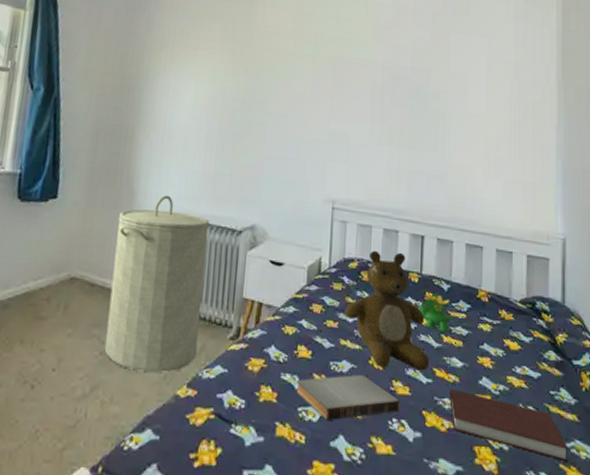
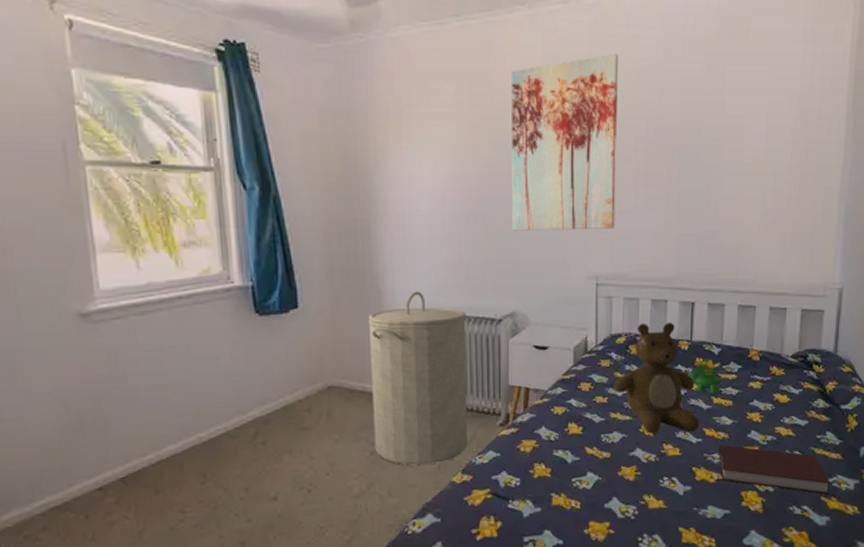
wall art: none [259,14,360,159] -> present [512,54,619,231]
book: present [296,374,400,421] -> none [569,442,671,487]

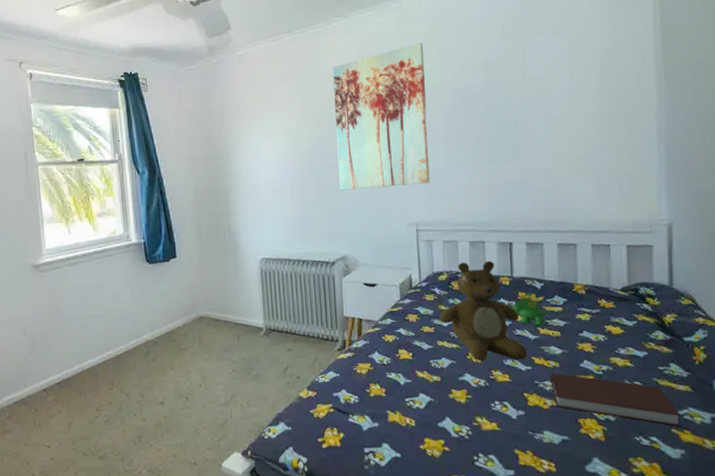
laundry hamper: present [368,291,468,465] -> none [227,242,312,381]

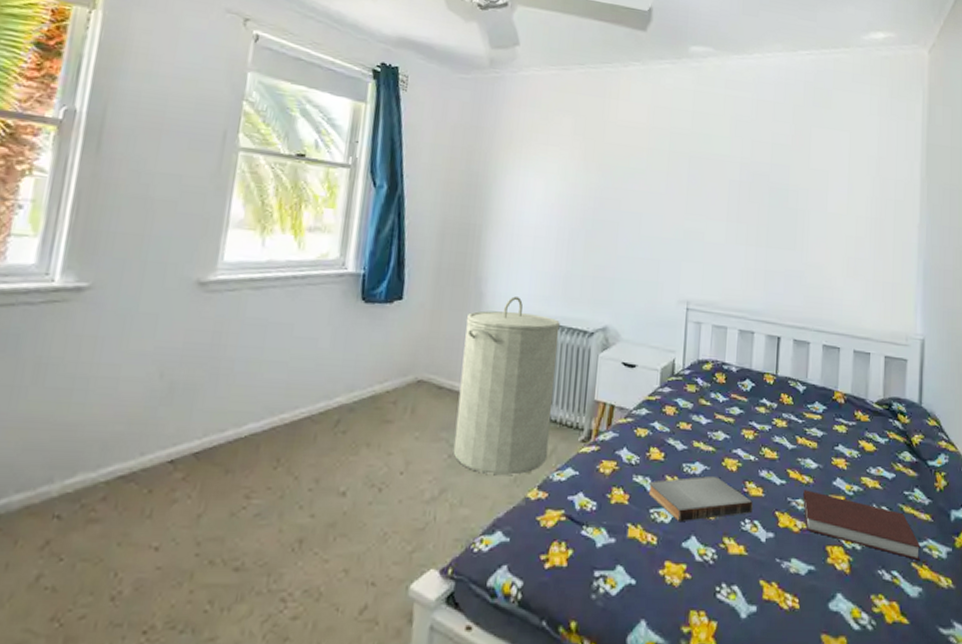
laundry hamper: none [227,242,312,381] -> present [453,296,560,475]
wall art: present [333,42,430,191] -> none [612,108,718,258]
book: none [401,368,501,407] -> present [648,475,753,523]
teddy bear: present [439,260,528,361] -> none [698,351,784,472]
toy dinosaur: present [511,292,550,326] -> none [772,394,809,435]

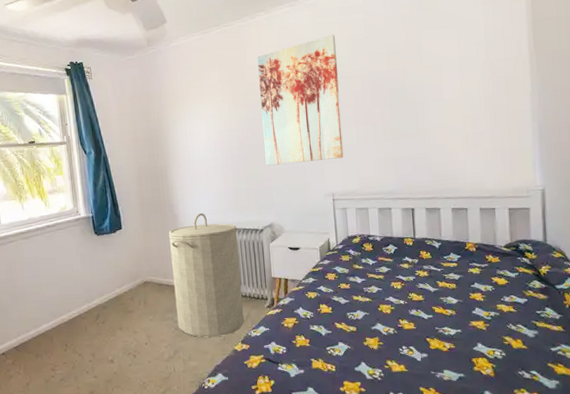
wall art: none [612,108,718,258] -> present [257,35,344,166]
book: present [648,475,753,523] -> none [323,318,408,354]
notebook: present [803,489,921,561] -> none [448,319,556,362]

